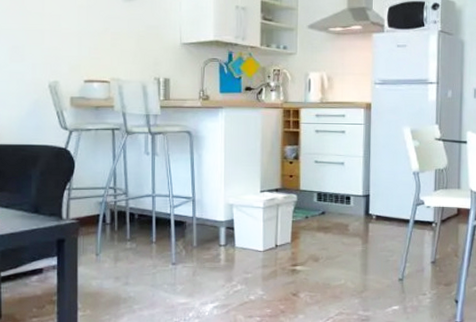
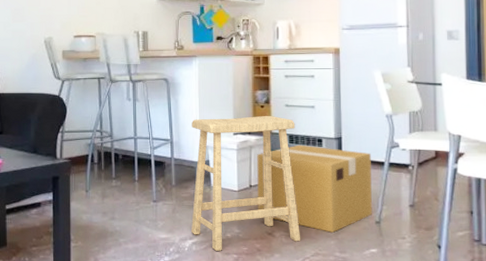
stool: none [213,173,326,315] -> present [191,116,301,252]
cardboard box: none [283,202,397,291] -> present [257,144,372,233]

